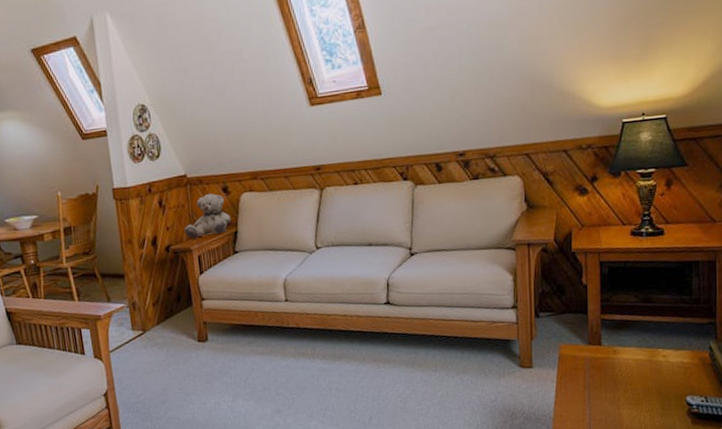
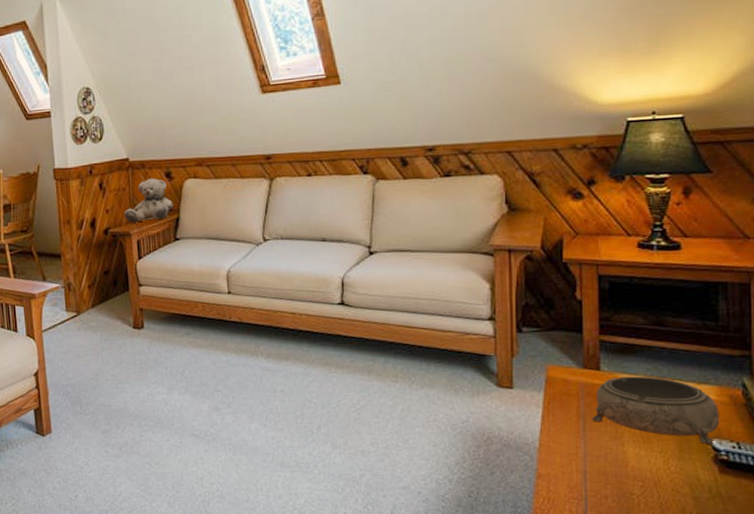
decorative bowl: none [595,347,693,402] -> present [592,376,720,445]

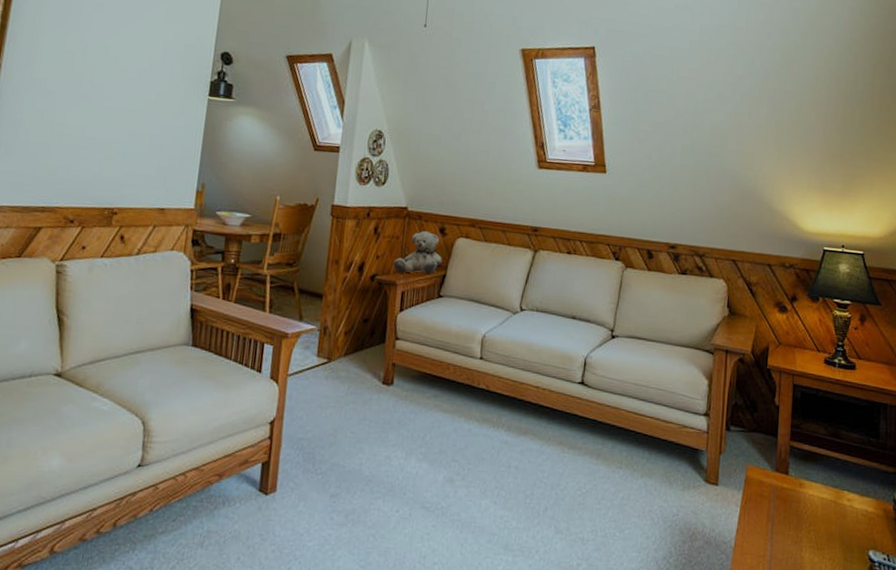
decorative bowl: present [592,376,720,445] -> none [778,482,876,556]

